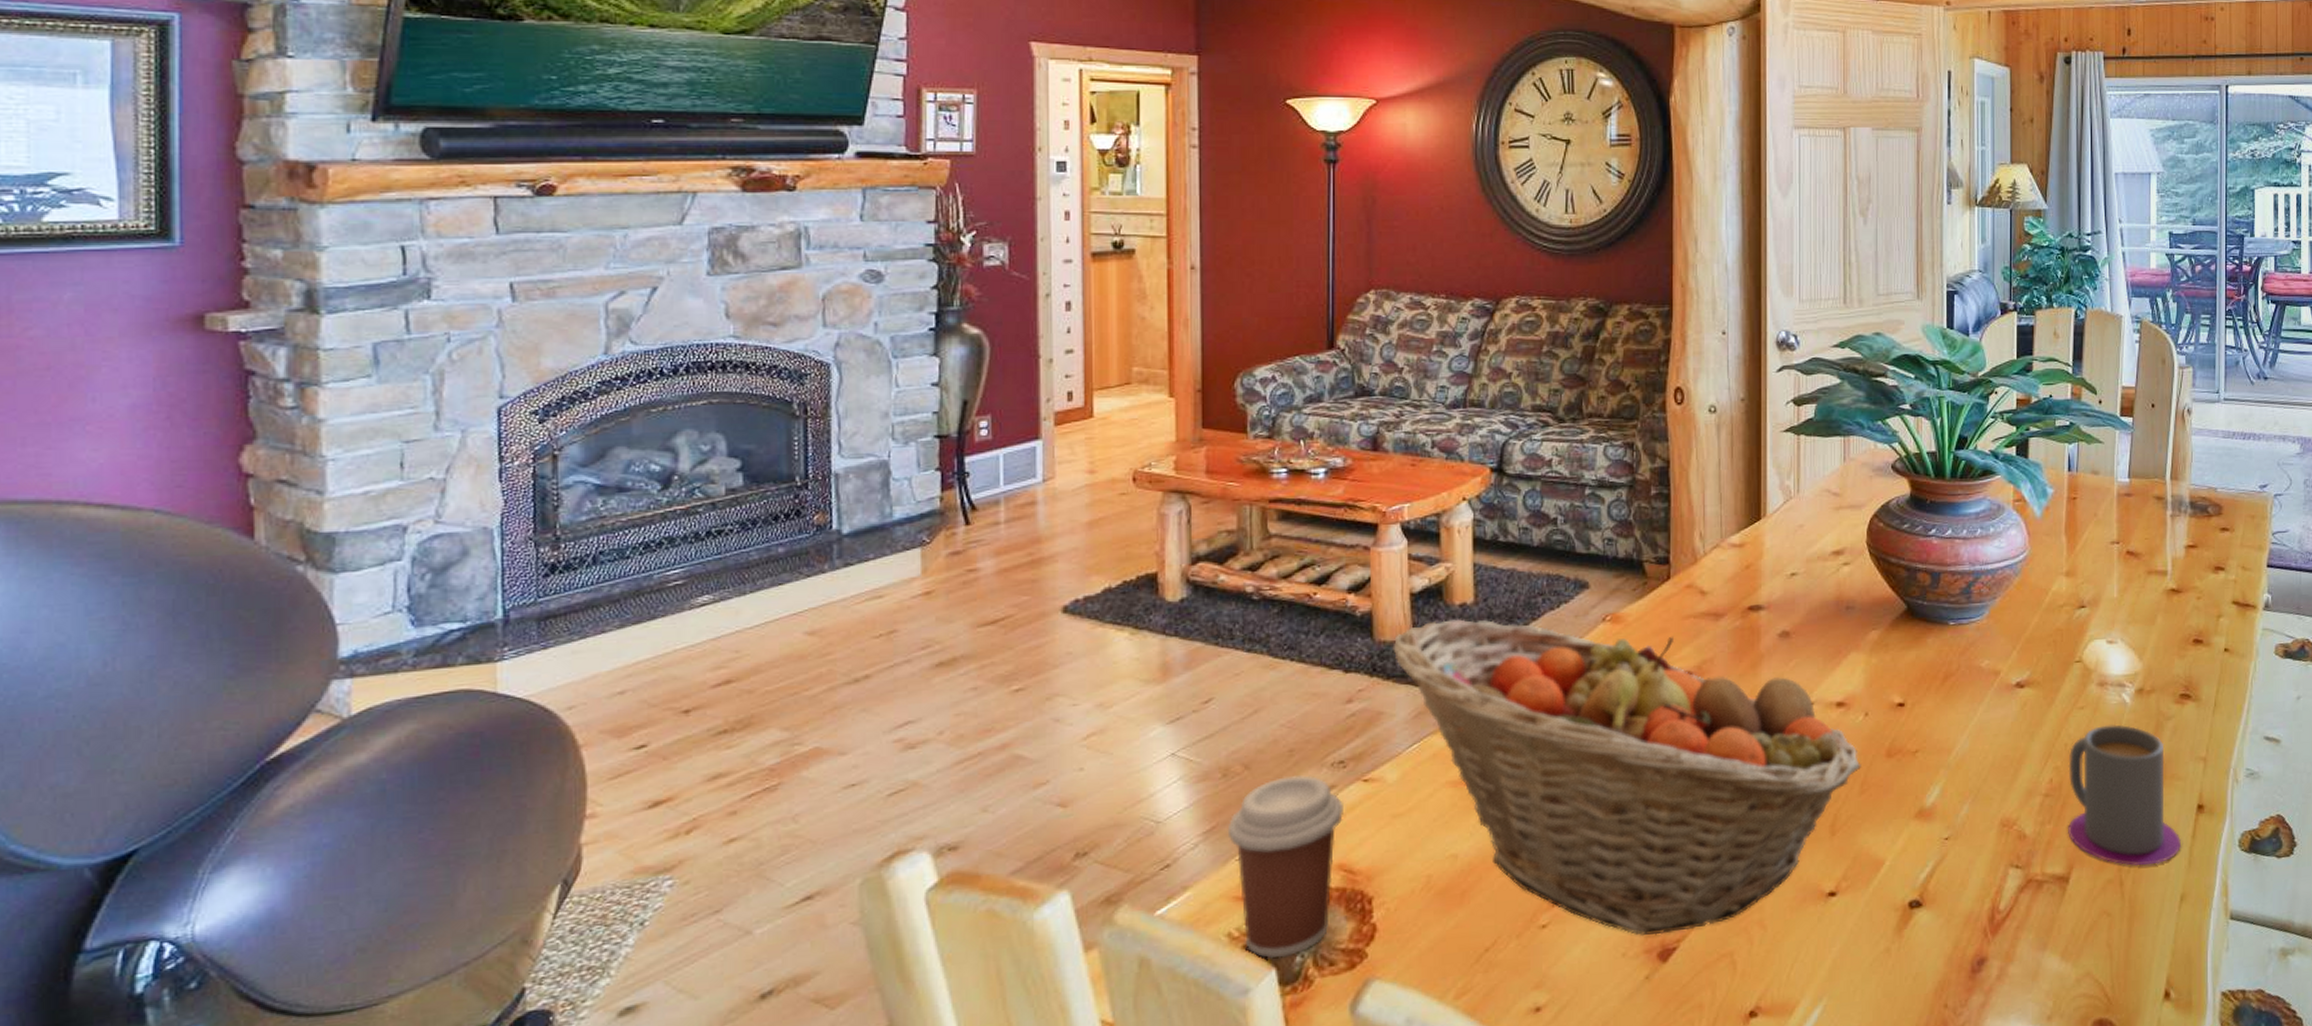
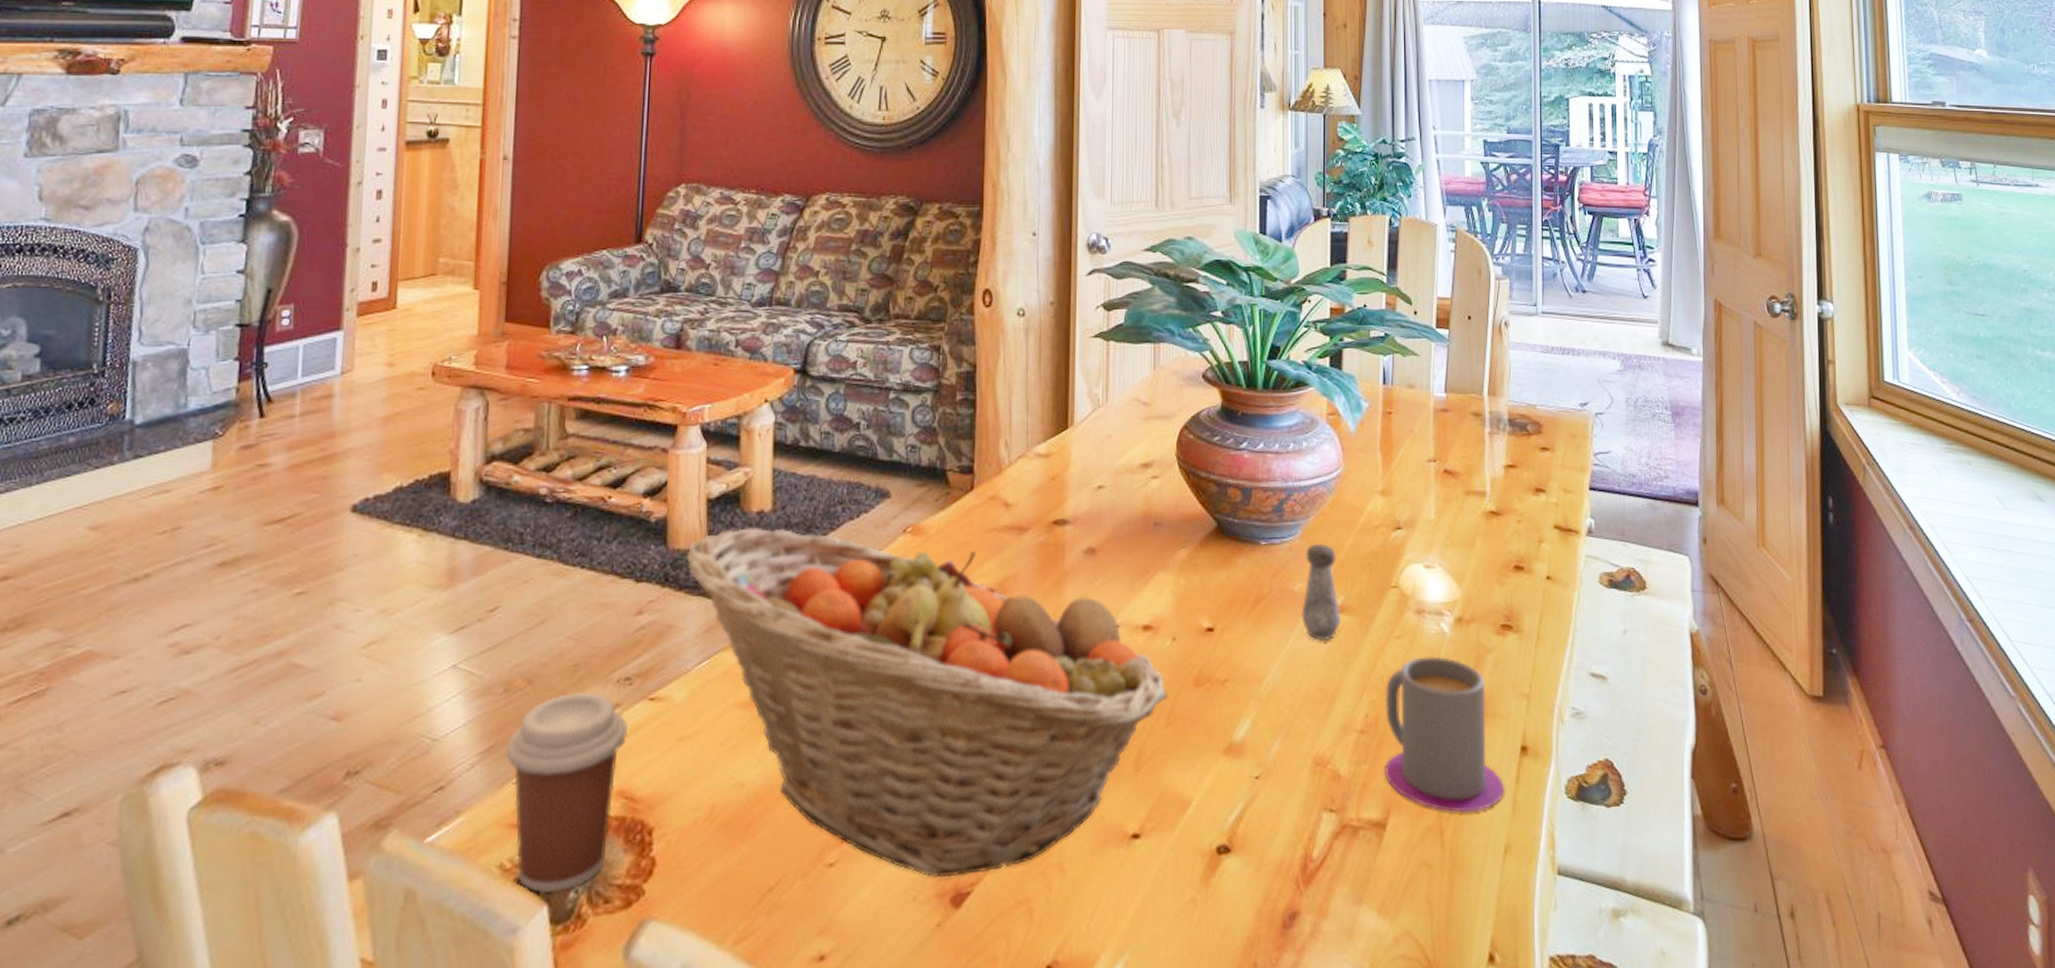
salt shaker: none [1989,622,2028,713] -> present [1301,543,1342,641]

